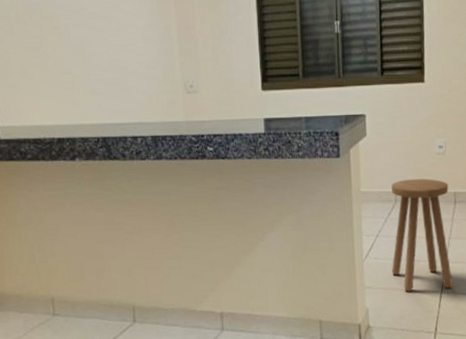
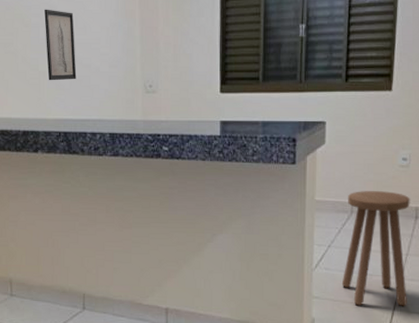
wall art: none [74,10,113,85] -> present [44,9,77,81]

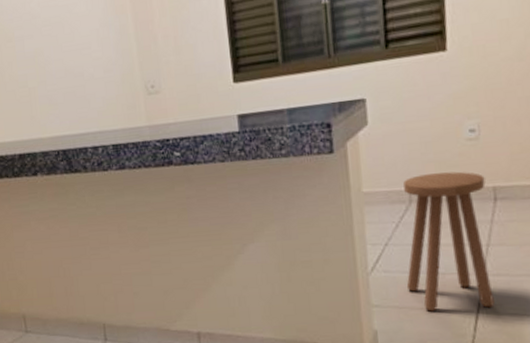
wall art: present [44,9,77,81] -> none [27,18,70,97]

